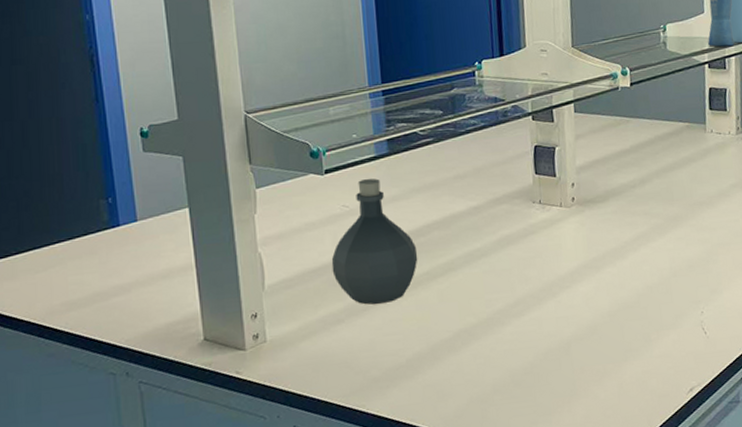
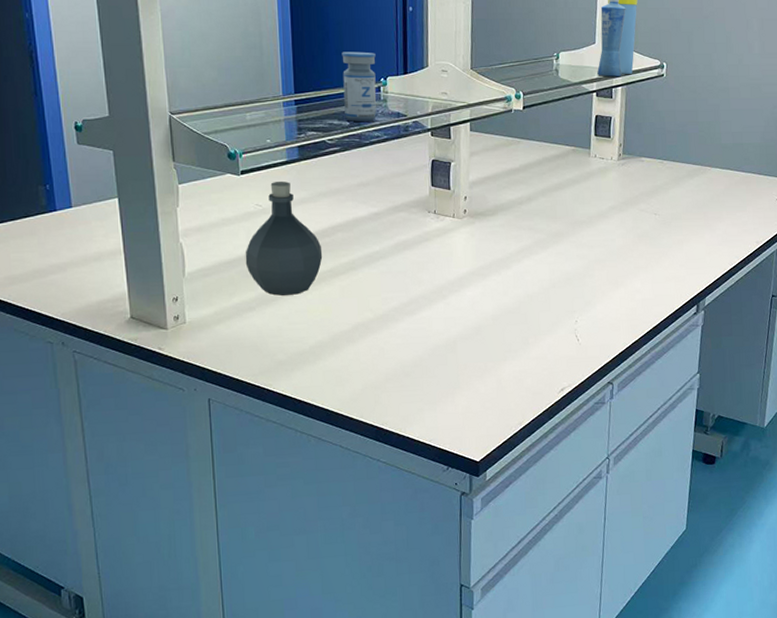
medicine: none [431,35,472,110] -> present [341,51,377,122]

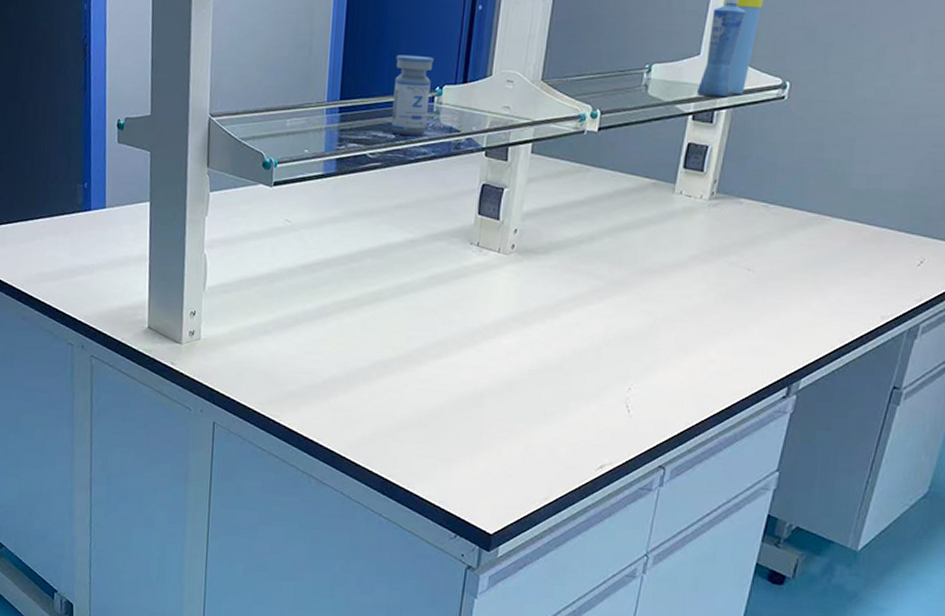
flask: present [245,181,323,296] -> none [267,196,349,322]

